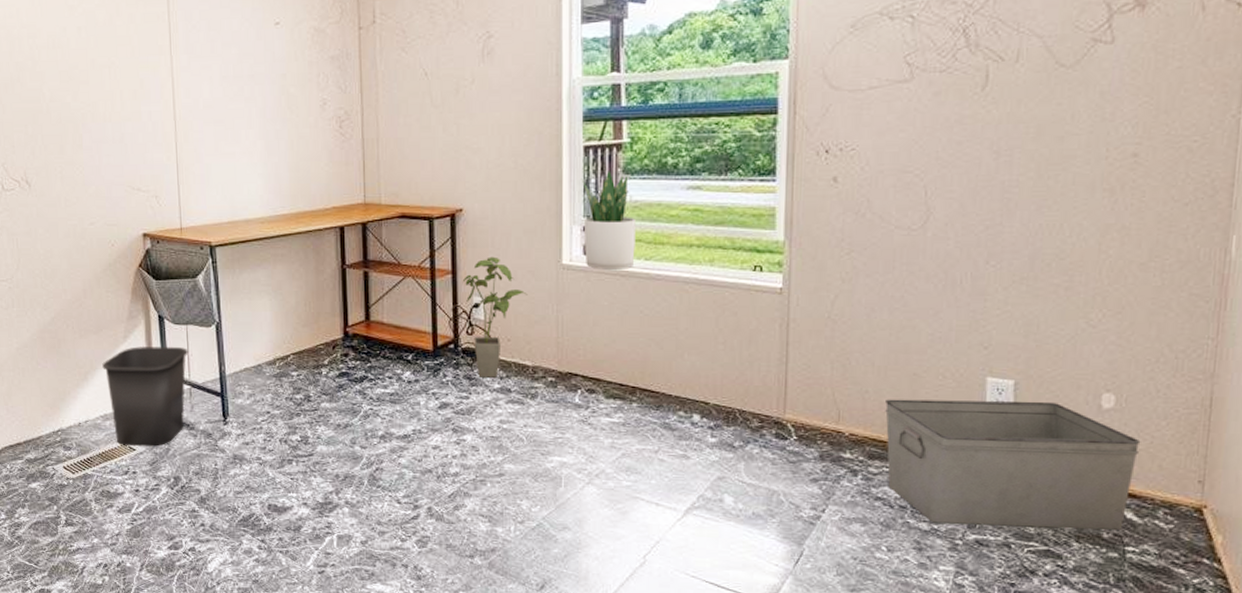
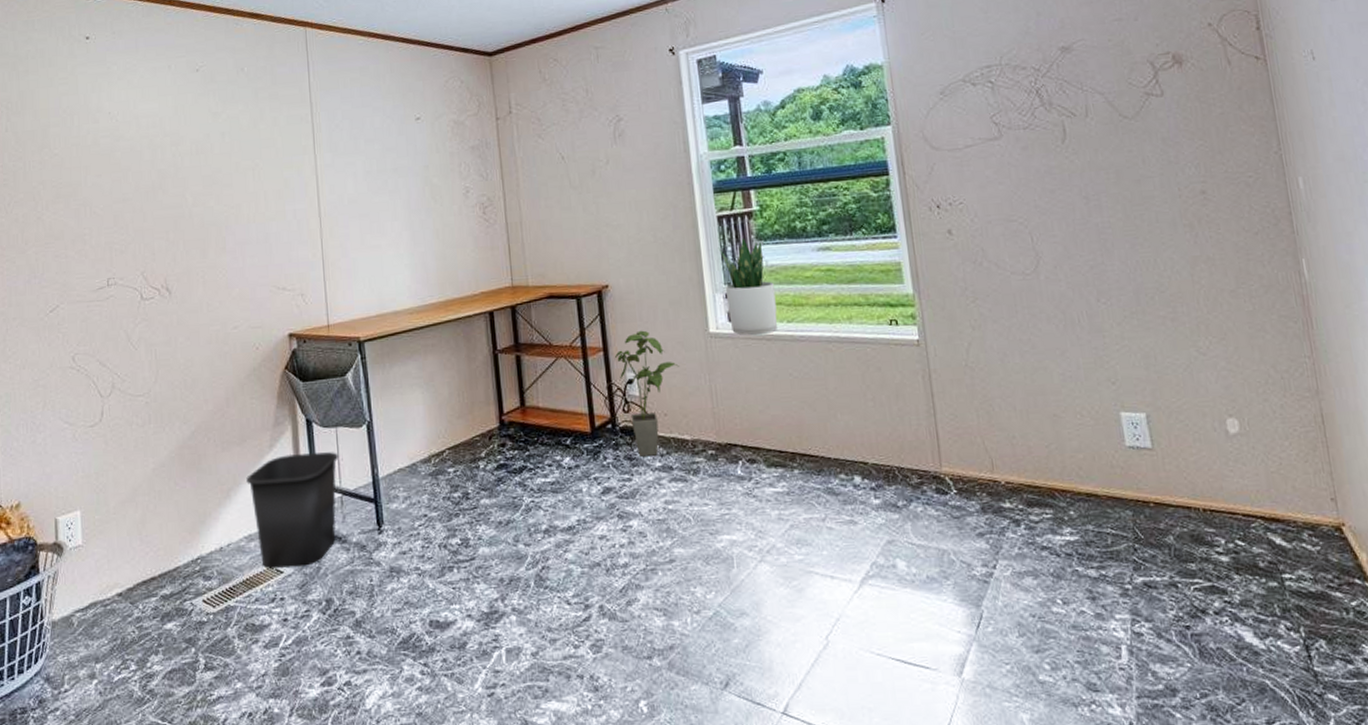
storage bin: present [885,399,1141,530] -> none [1033,431,1275,568]

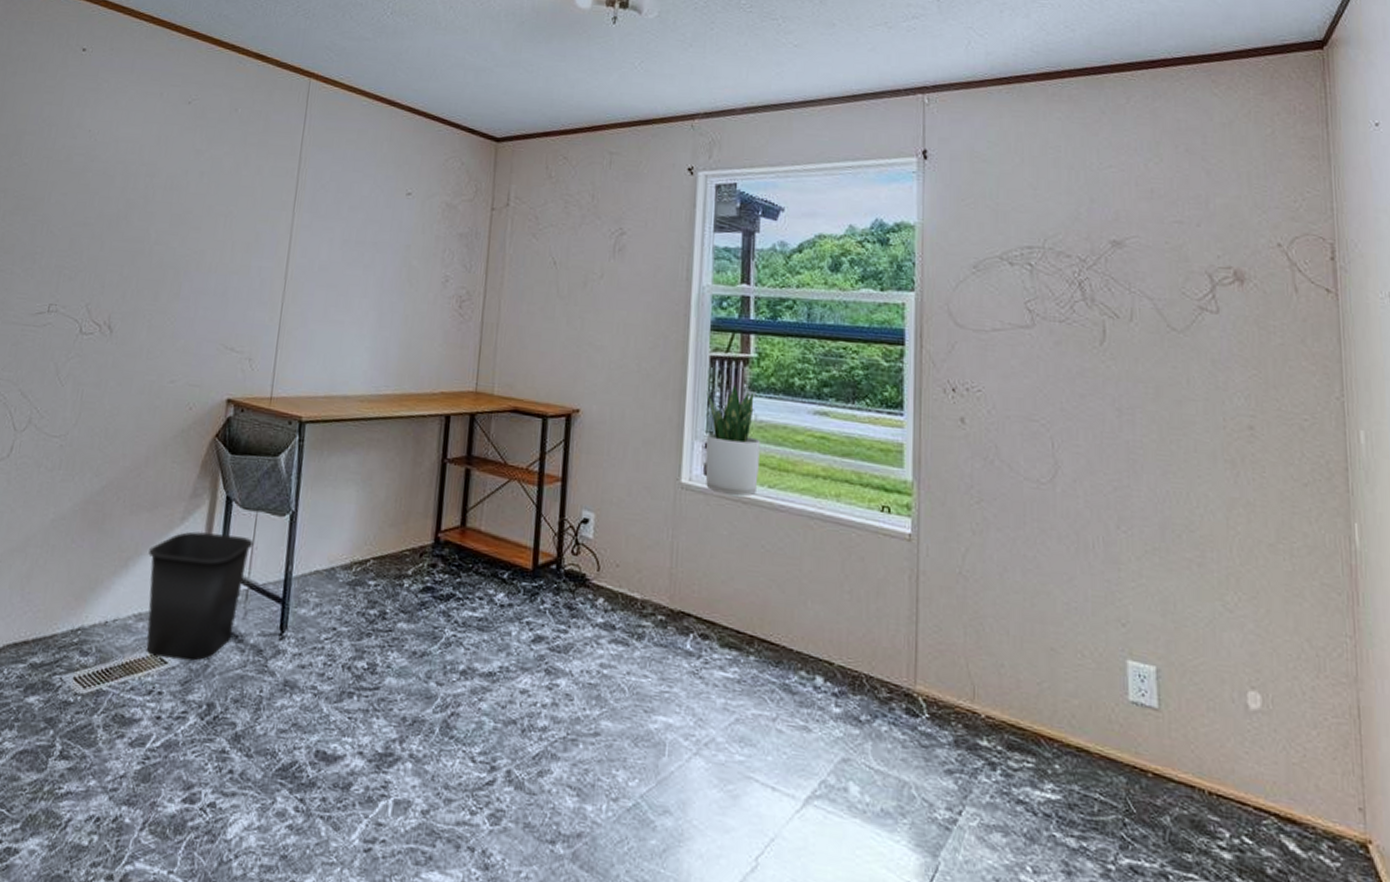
house plant: present [614,330,679,457] -> none [572,466,642,610]

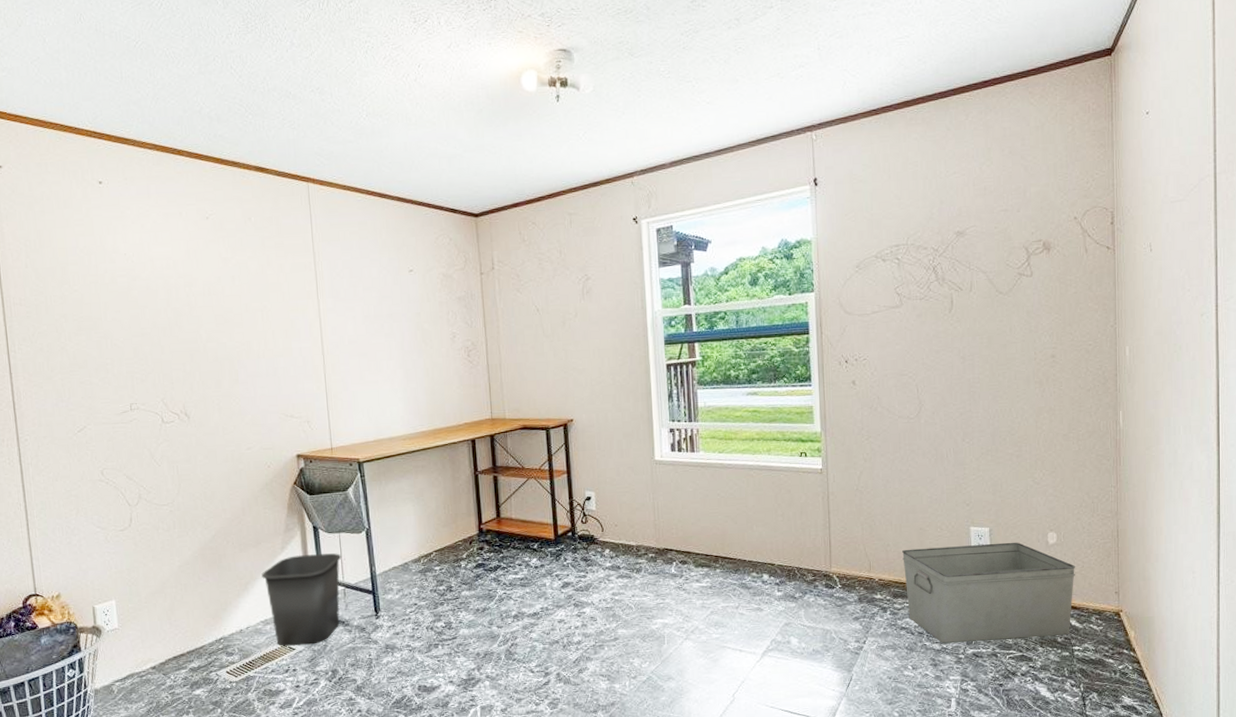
planter: present [705,385,760,496] -> none [665,383,711,463]
storage bin: none [1023,676,1294,865] -> present [902,542,1076,643]

